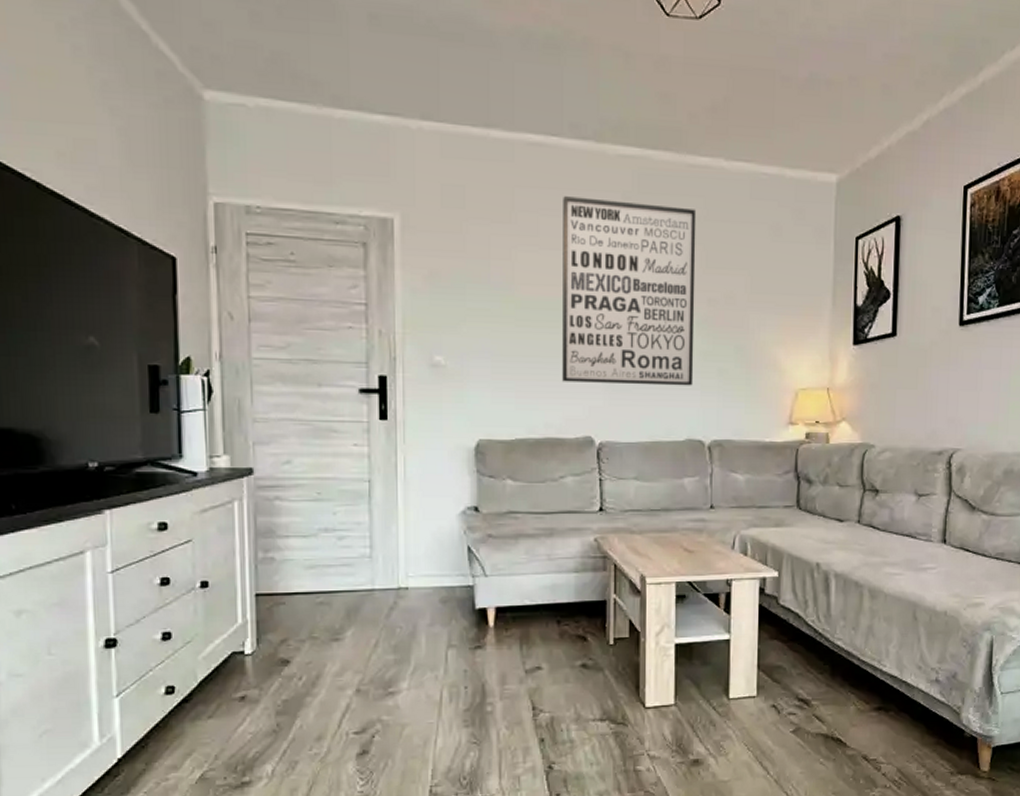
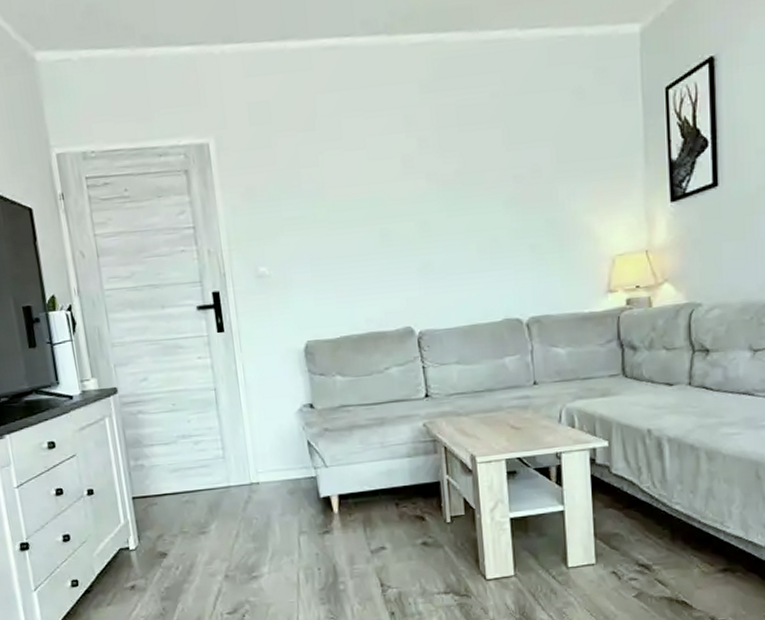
wall art: present [562,196,697,386] -> none [361,86,506,277]

